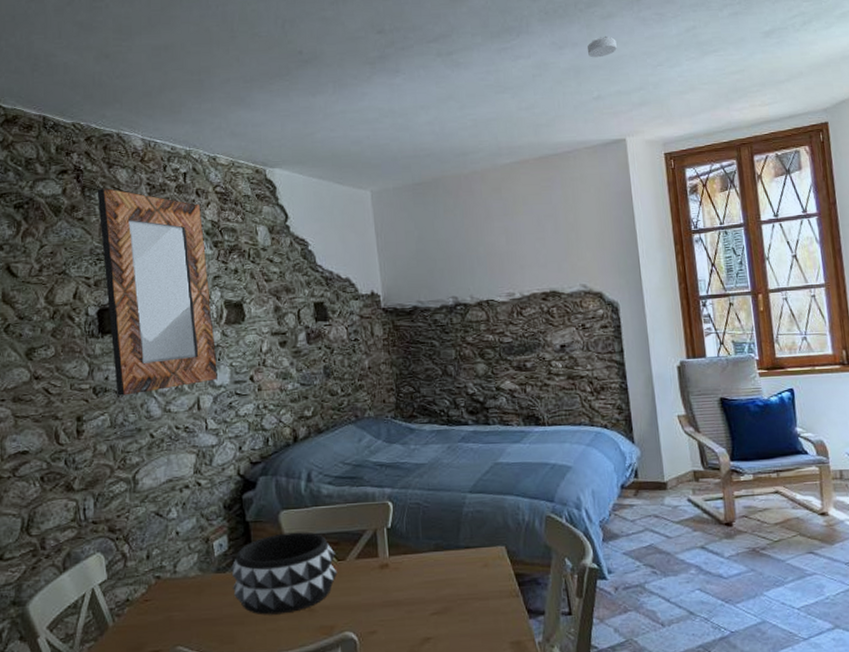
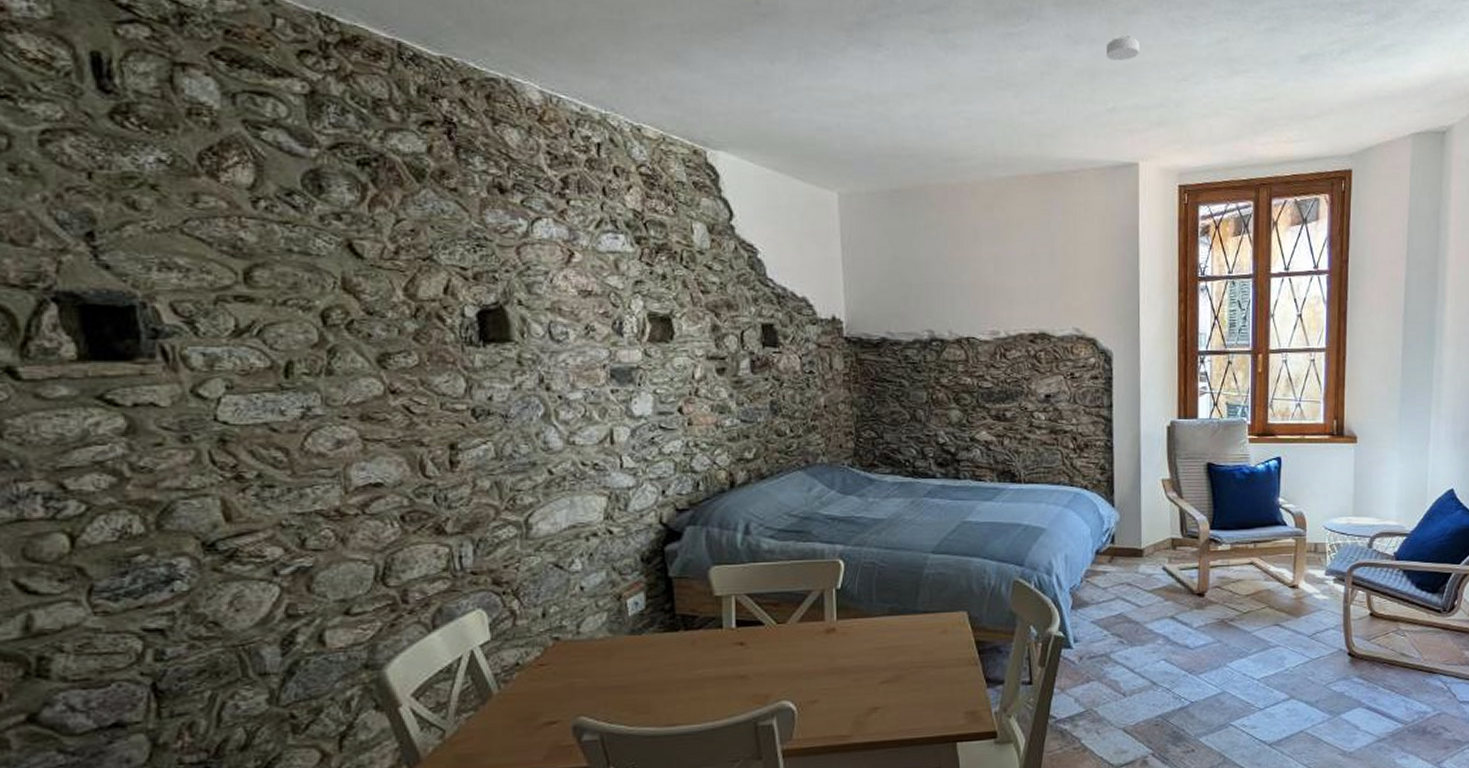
home mirror: present [97,188,217,396] -> none [476,151,637,421]
decorative bowl: present [231,532,338,615] -> none [648,590,776,683]

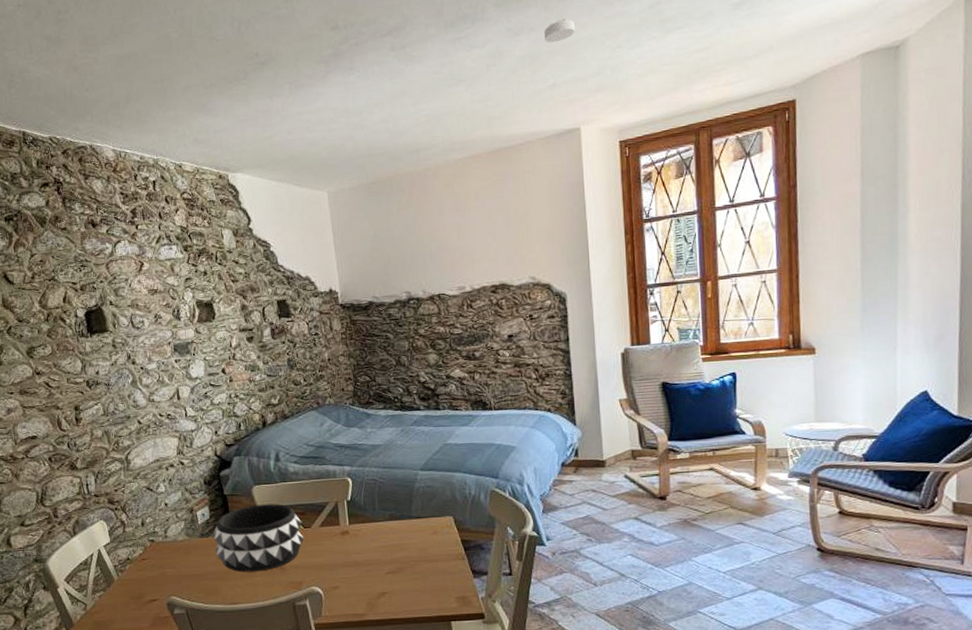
decorative bowl: none [648,590,776,683] -> present [213,503,304,572]

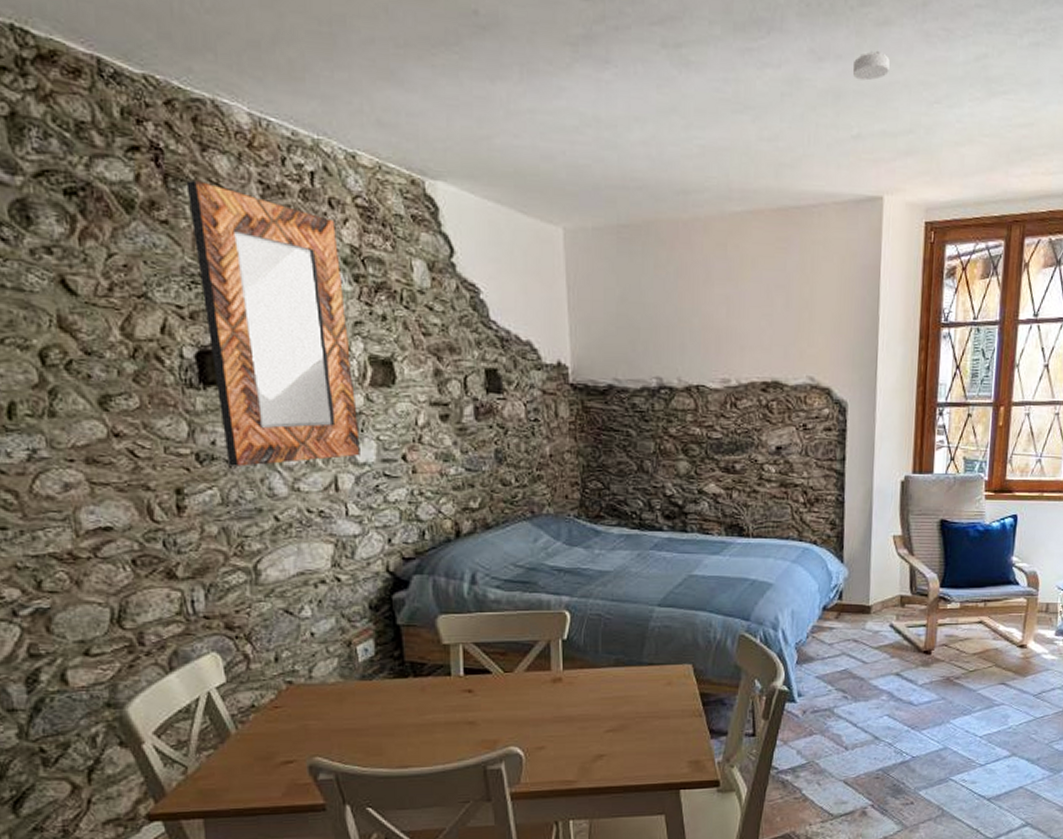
home mirror: none [76,199,193,388] -> present [186,180,360,467]
decorative bowl: present [213,503,304,572] -> none [378,639,504,727]

